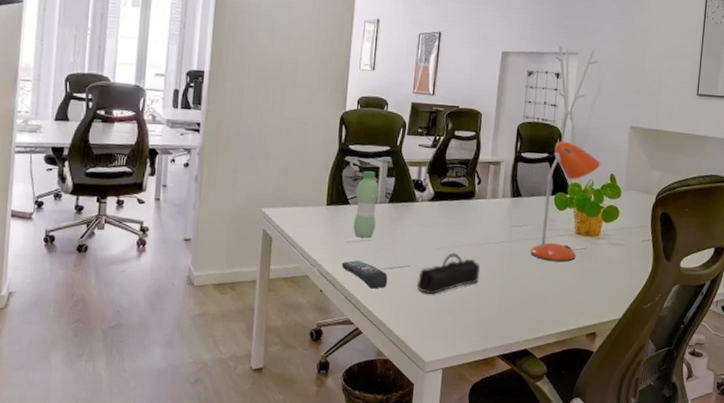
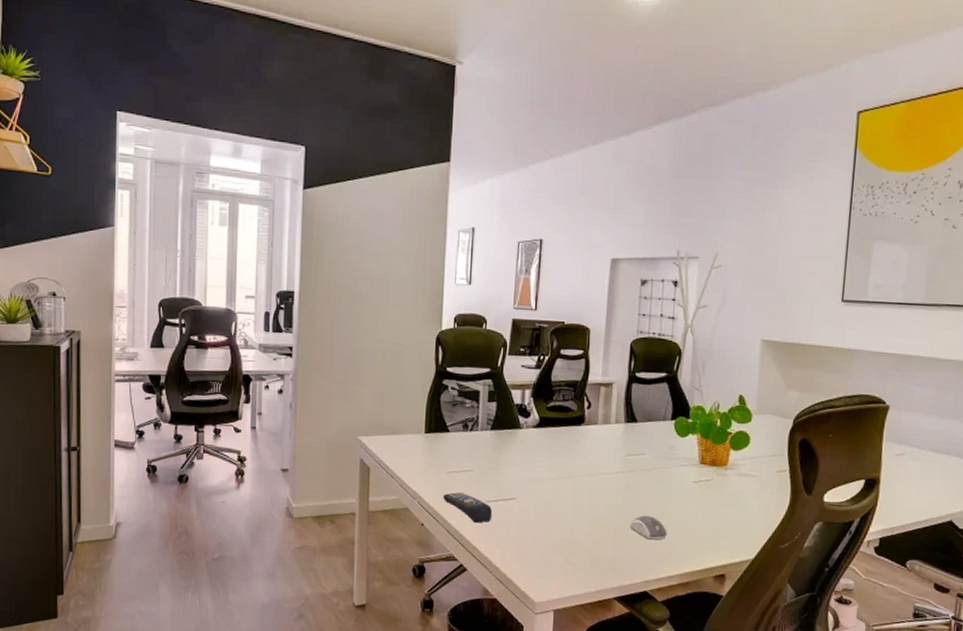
water bottle: present [353,171,379,238] -> none [454,396,480,468]
pencil case: present [416,252,480,295] -> none [523,484,592,530]
computer mouse: none [513,280,546,303] -> present [629,515,667,540]
desk lamp: present [531,141,601,263] -> none [648,358,728,496]

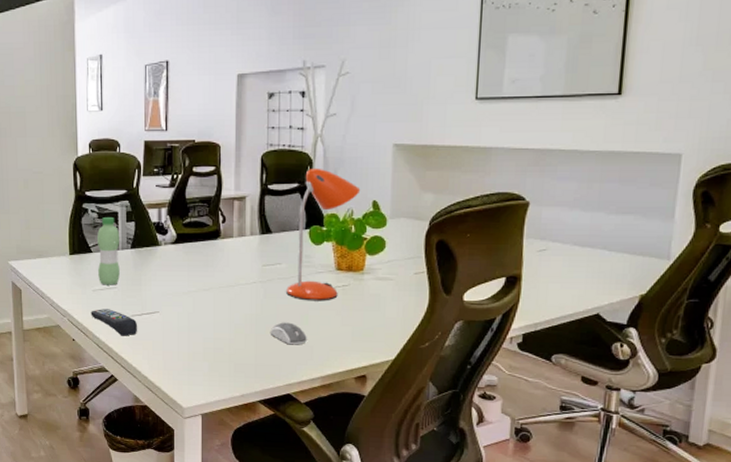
water bottle: none [454,396,480,468] -> present [97,217,120,285]
desk lamp: none [648,358,728,496] -> present [286,168,361,301]

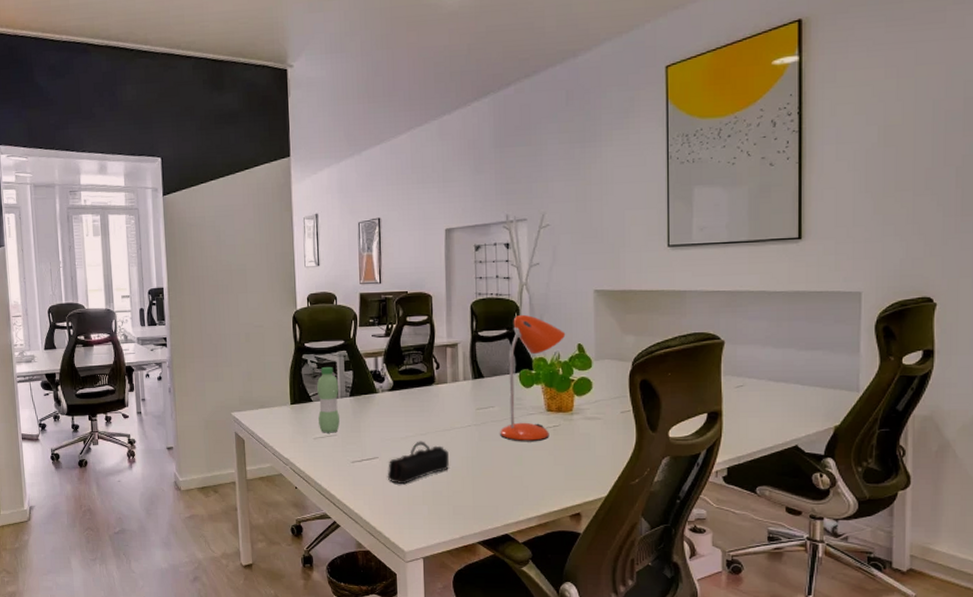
remote control: present [90,309,138,336] -> none [312,456,359,483]
pencil case: none [167,296,232,341] -> present [387,441,449,485]
computer mouse: present [270,322,307,345] -> none [486,463,522,486]

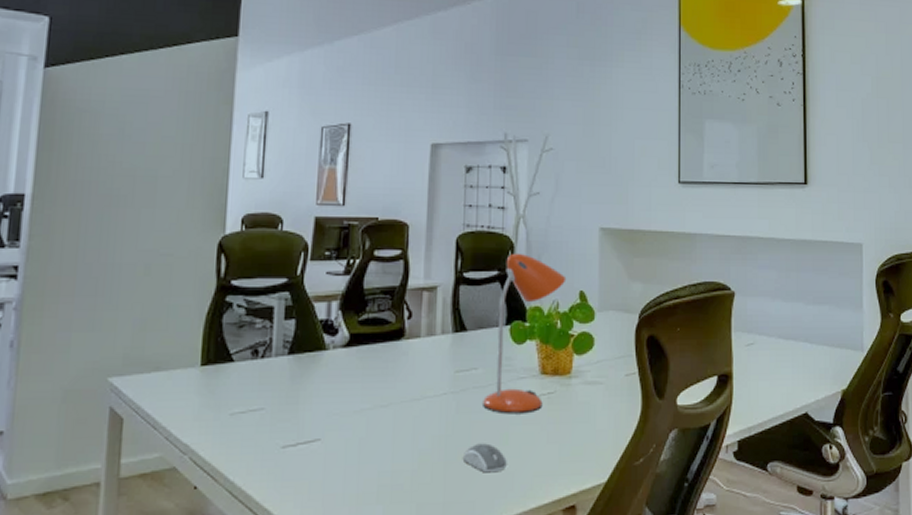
water bottle: present [317,367,340,433] -> none [239,314,275,406]
pencil case: present [387,441,449,485] -> none [330,415,416,477]
computer mouse: none [486,463,522,486] -> present [462,443,507,473]

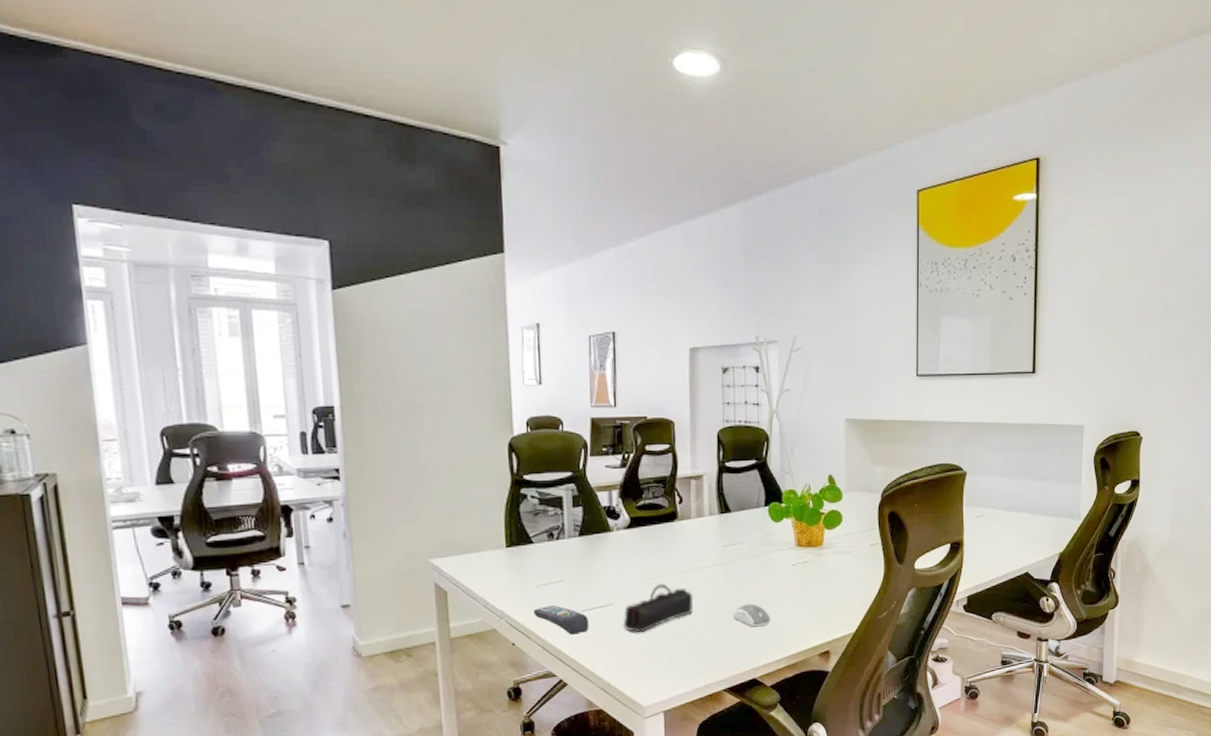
remote control: none [224,439,291,477] -> present [533,605,590,635]
pencil case: none [330,415,416,477] -> present [623,583,693,633]
desk lamp: present [483,253,567,415] -> none [748,443,817,580]

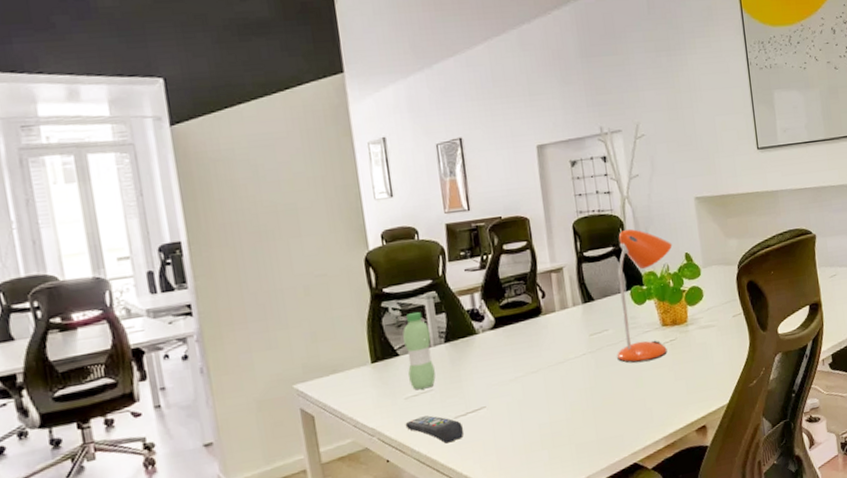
water bottle: none [539,503,567,579] -> present [403,312,436,390]
pencil case: present [623,583,693,633] -> none [498,379,567,433]
computer mouse: present [733,604,770,627] -> none [607,388,645,412]
desk lamp: none [748,443,817,580] -> present [617,229,673,363]

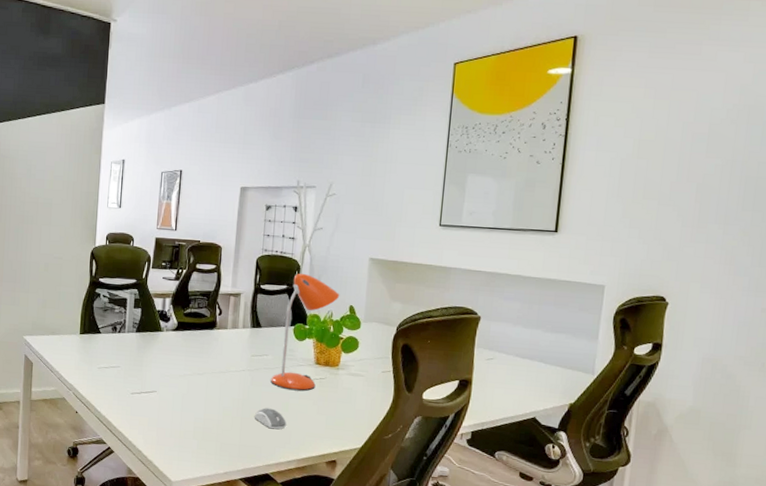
water bottle: present [403,312,436,390] -> none [104,302,127,364]
remote control: present [405,415,464,444] -> none [94,385,137,412]
computer mouse: none [607,388,645,412] -> present [254,408,286,429]

